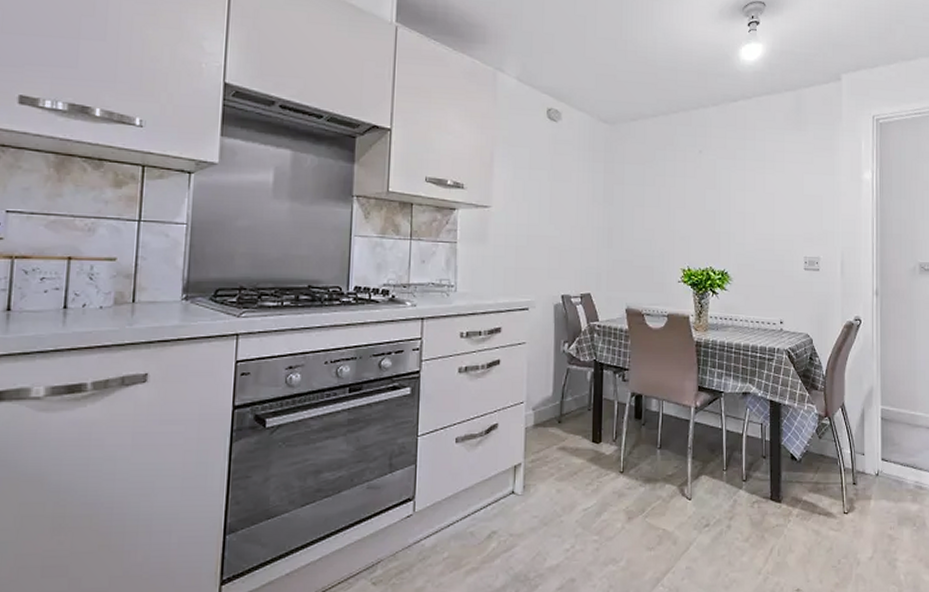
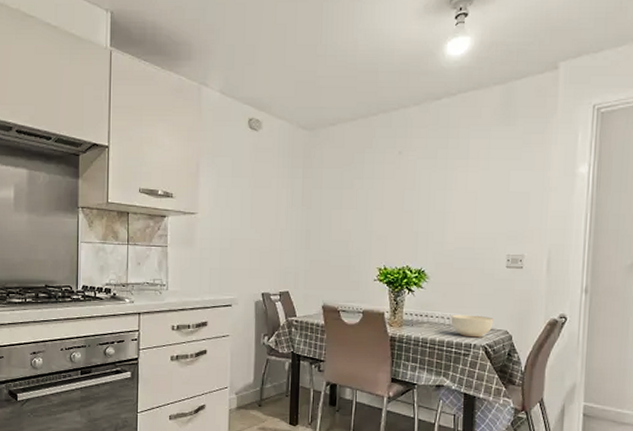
bowl: none [754,318,795,341] -> present [451,314,494,338]

